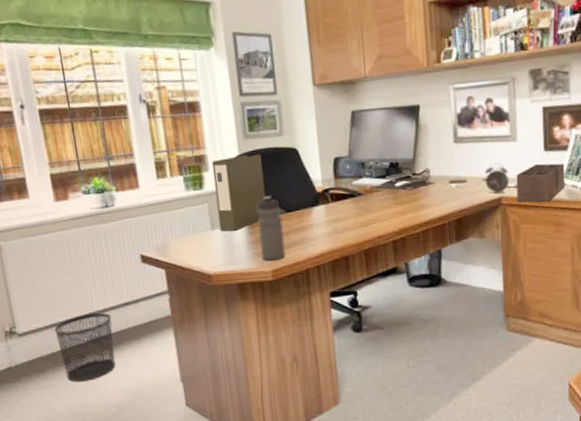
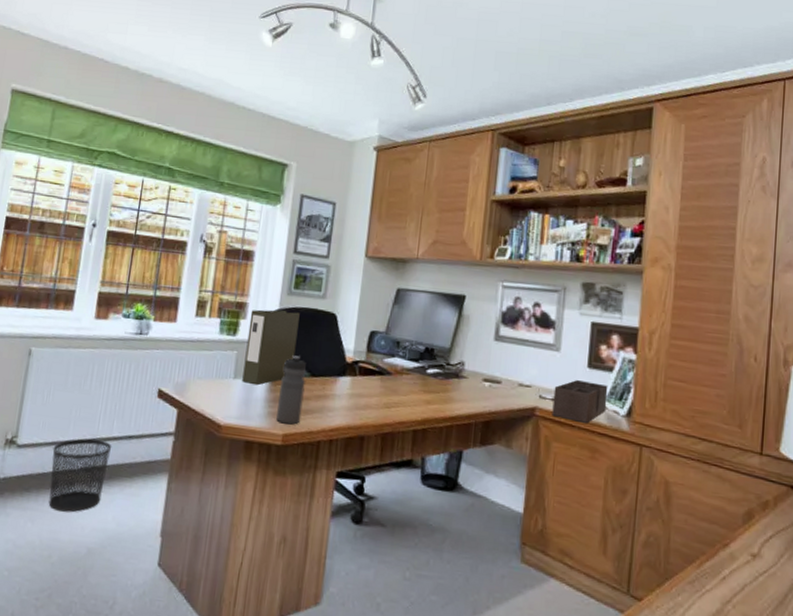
alarm clock: present [484,162,510,194] -> none [520,369,547,404]

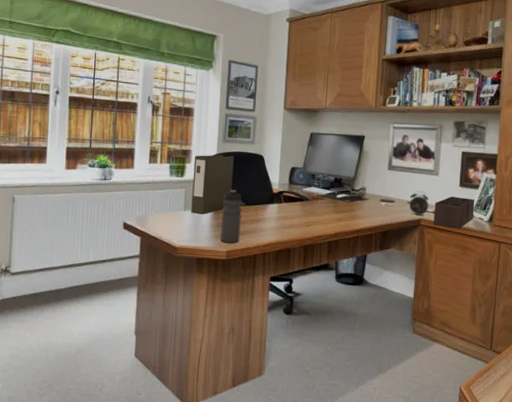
waste bin: present [49,438,112,512] -> none [41,265,90,322]
alarm clock: none [520,369,547,404] -> present [409,190,429,216]

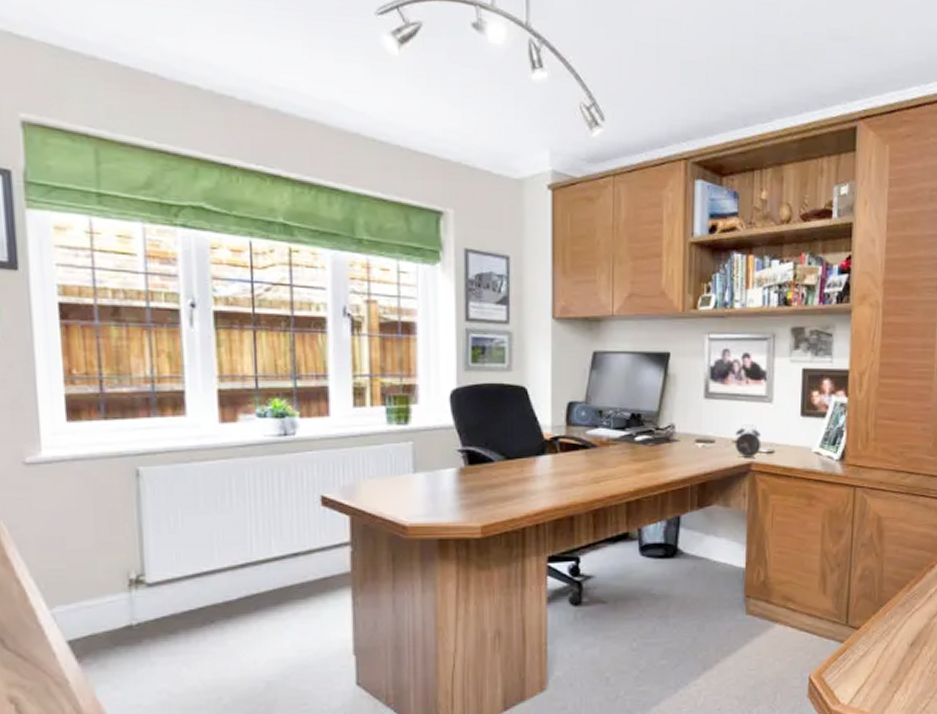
binder: present [191,154,234,215] -> none [422,389,483,477]
water bottle: present [220,190,242,244] -> none [471,439,500,515]
desk organizer: present [433,197,475,229] -> none [768,430,822,473]

